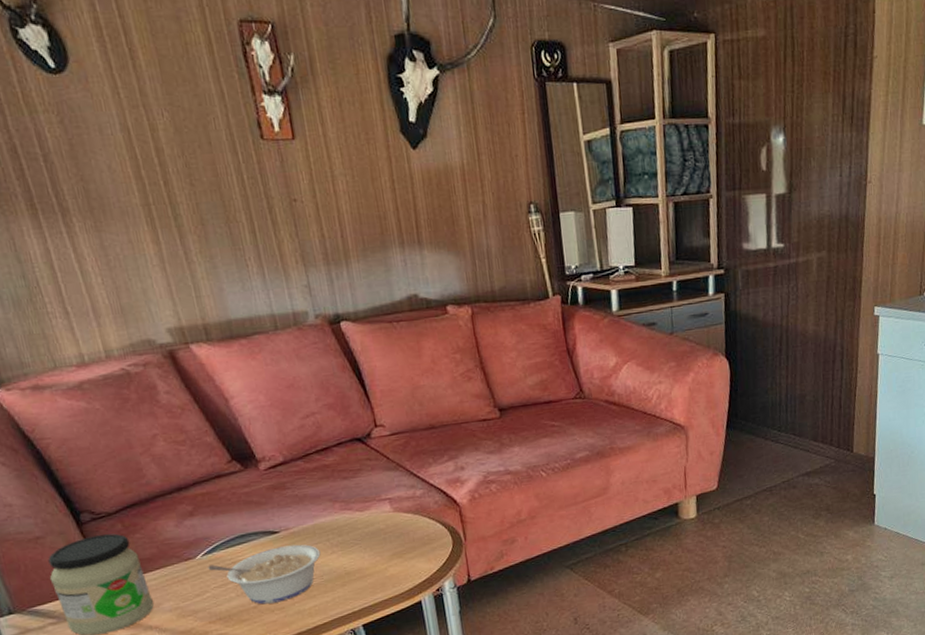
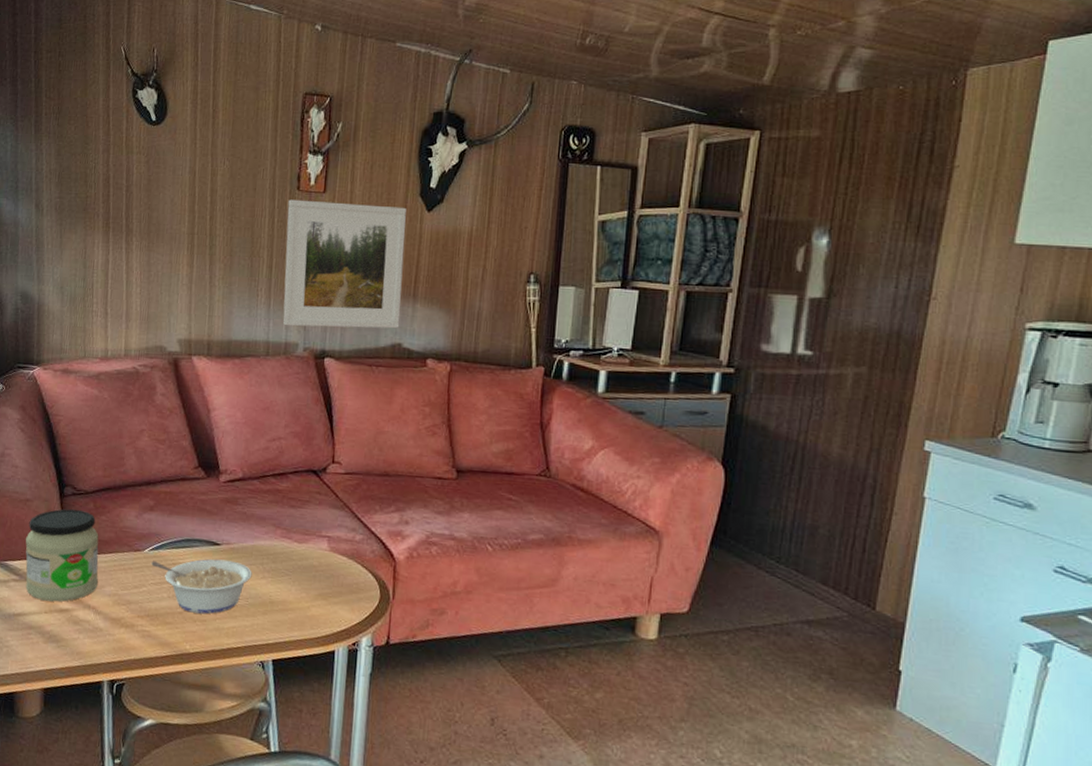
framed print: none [254,147,411,295] -> present [282,199,406,329]

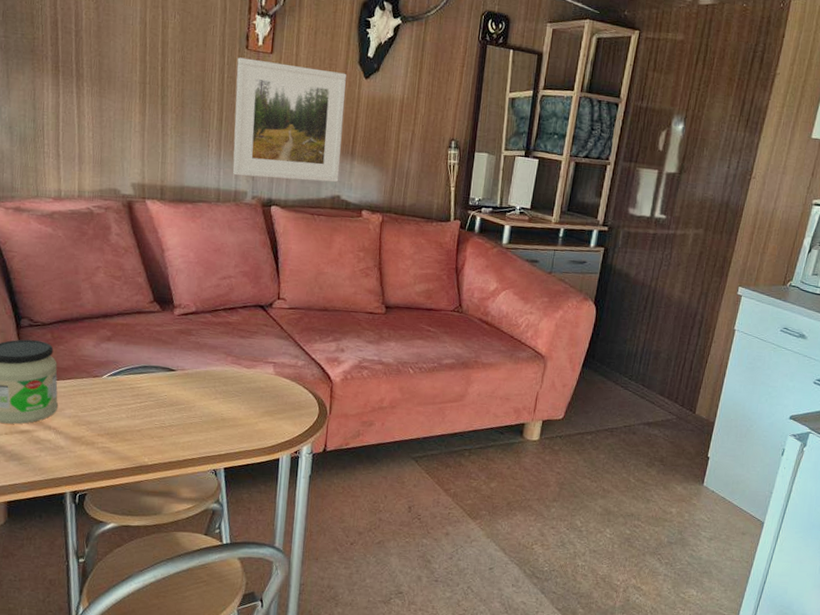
legume: present [151,559,252,614] -> none [110,383,205,431]

